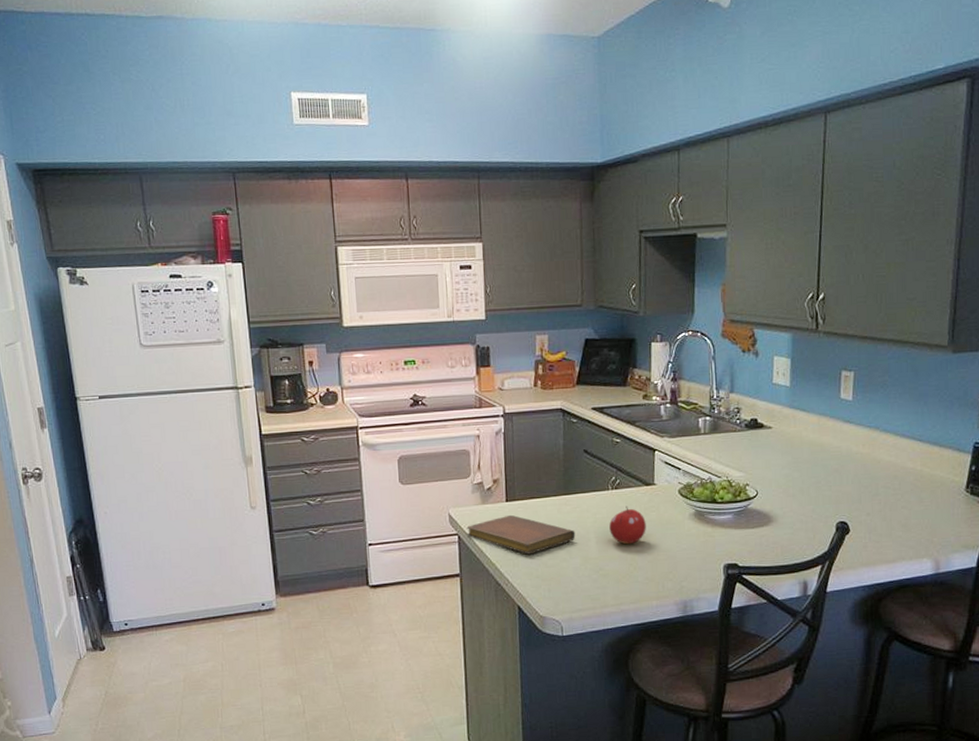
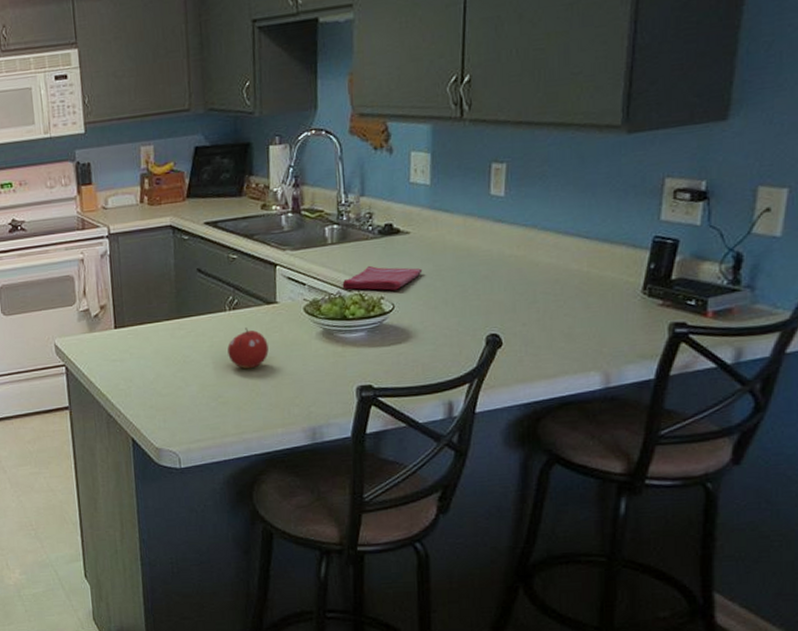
notebook: present [466,514,576,555] -> none [74,342,191,384]
dish towel: none [713,455,783,478] -> present [342,265,423,291]

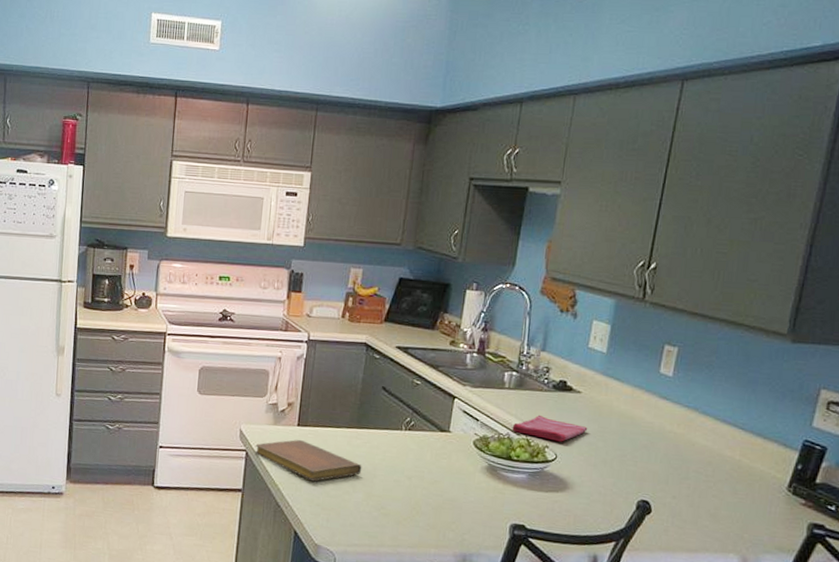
notebook: none [74,342,191,384] -> present [254,439,362,482]
fruit: present [227,327,269,369] -> none [397,449,436,488]

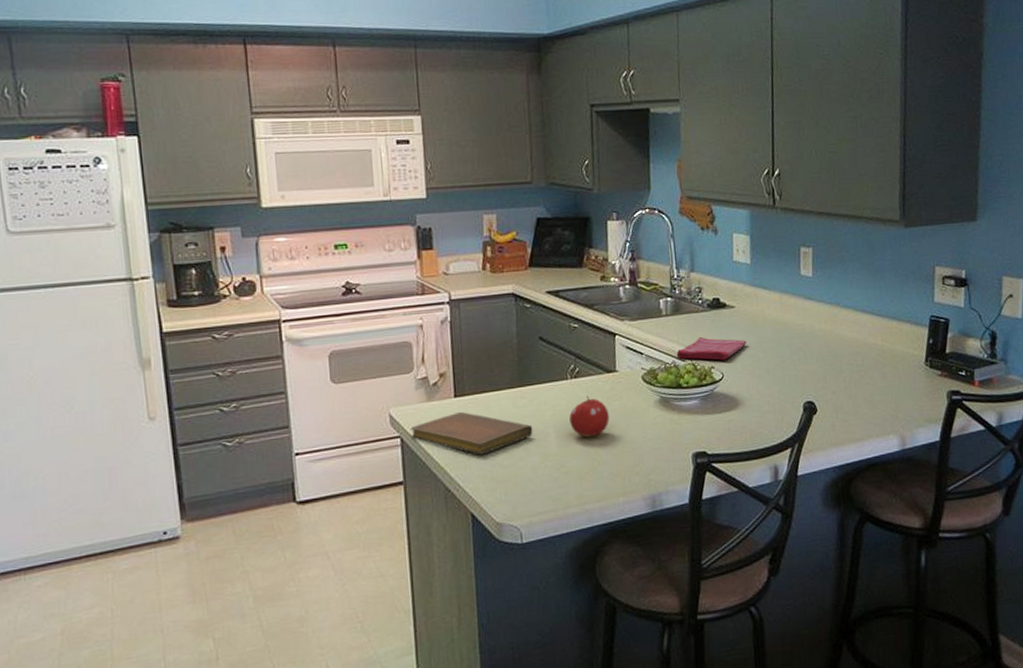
fruit: none [397,449,436,488] -> present [569,395,609,438]

